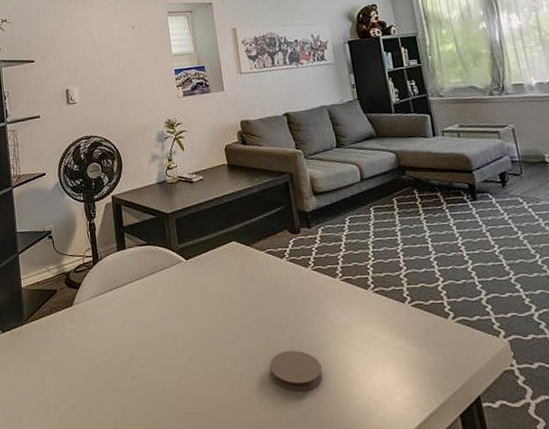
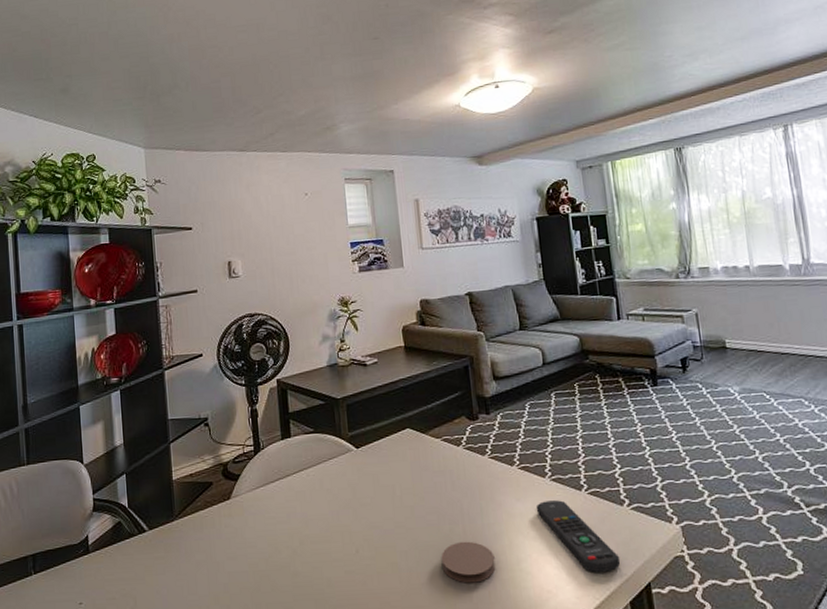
remote control: none [360,312,449,385] -> present [535,500,621,573]

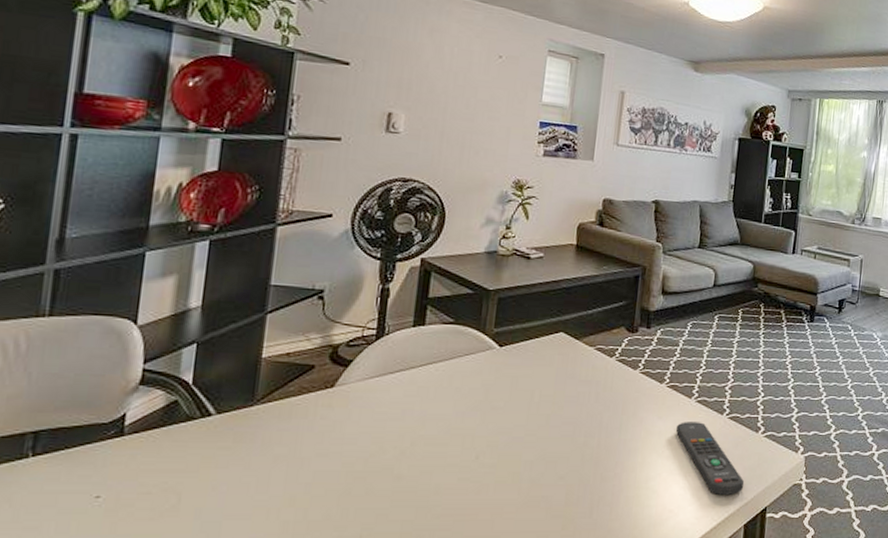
coaster: present [441,541,496,583] -> none [567,455,624,498]

